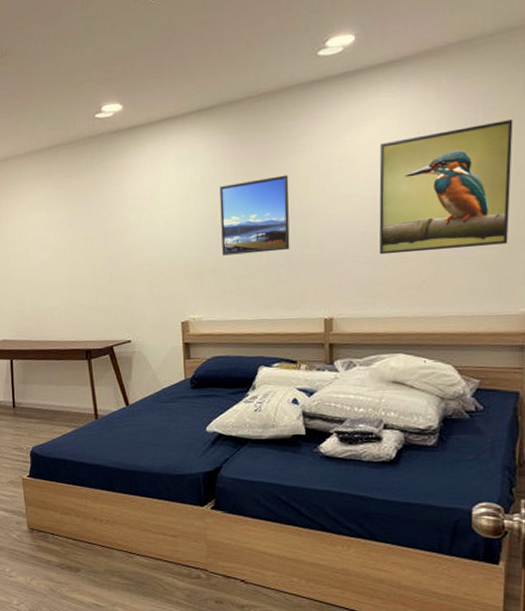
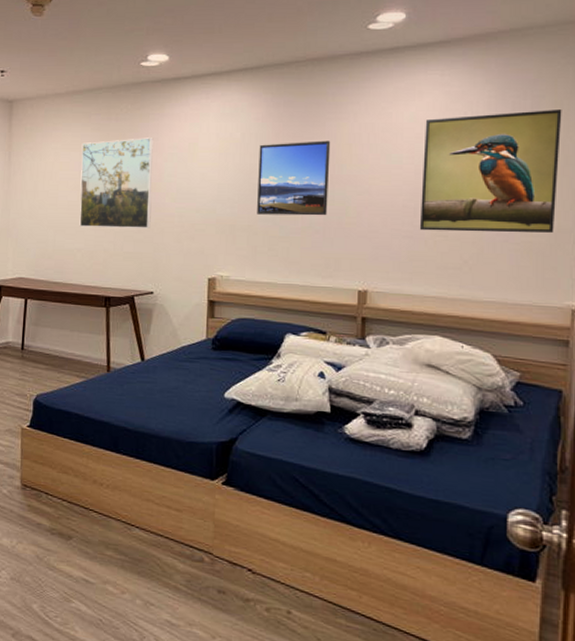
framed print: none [46,190,122,285] -> present [79,138,153,228]

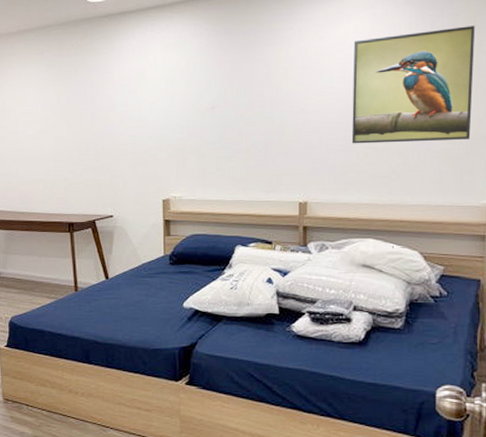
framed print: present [79,138,153,228] -> none [36,71,107,159]
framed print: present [257,140,331,216] -> none [203,65,269,138]

